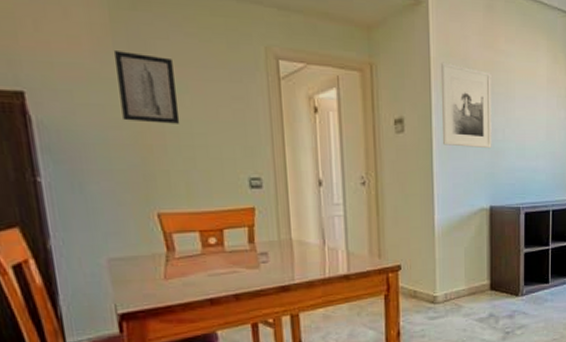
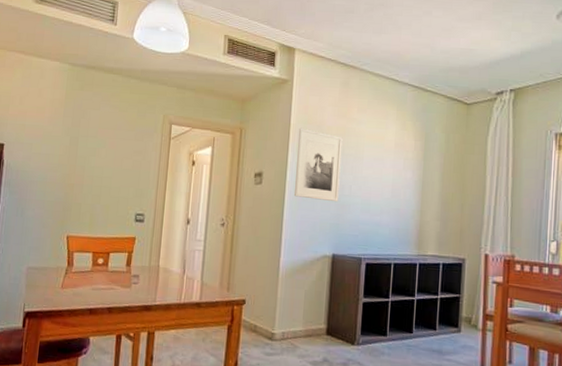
wall art: present [115,51,180,124] -> none [59,117,99,170]

